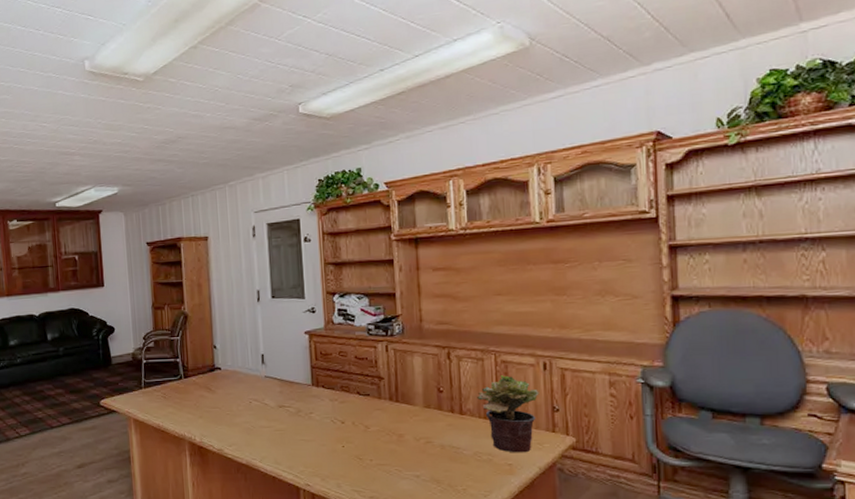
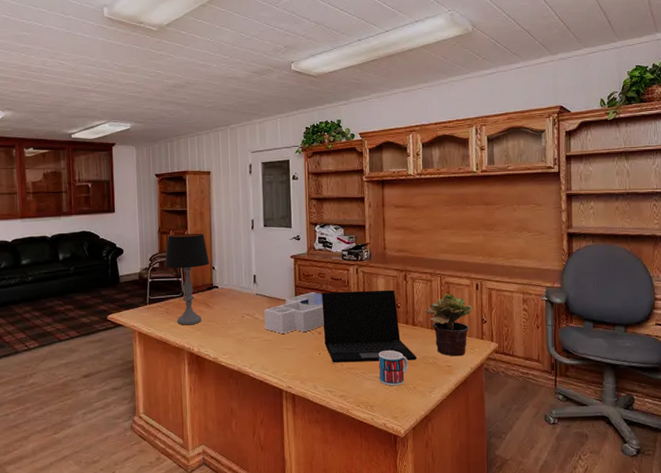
table lamp: none [160,307,211,412] -> present [164,233,210,325]
desk organizer: none [275,374,347,422] -> present [264,292,324,334]
laptop: none [342,370,467,458] -> present [321,290,417,363]
mug: none [417,444,456,487] -> present [379,350,409,386]

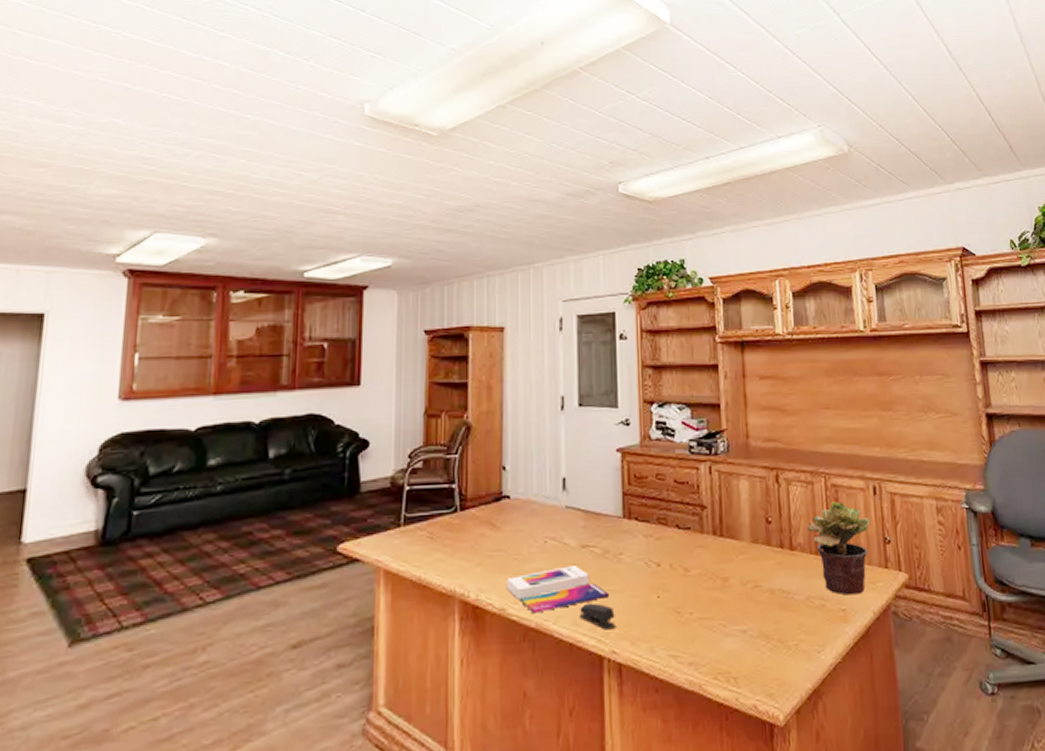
table lamp: present [164,233,210,325] -> none [431,416,499,558]
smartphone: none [217,332,287,362] -> present [506,565,610,614]
desk organizer: present [264,292,324,334] -> none [577,502,664,567]
stapler: none [266,356,290,373] -> present [579,602,615,630]
laptop: present [321,290,417,363] -> none [659,497,798,611]
mug: present [379,350,409,386] -> none [744,588,787,645]

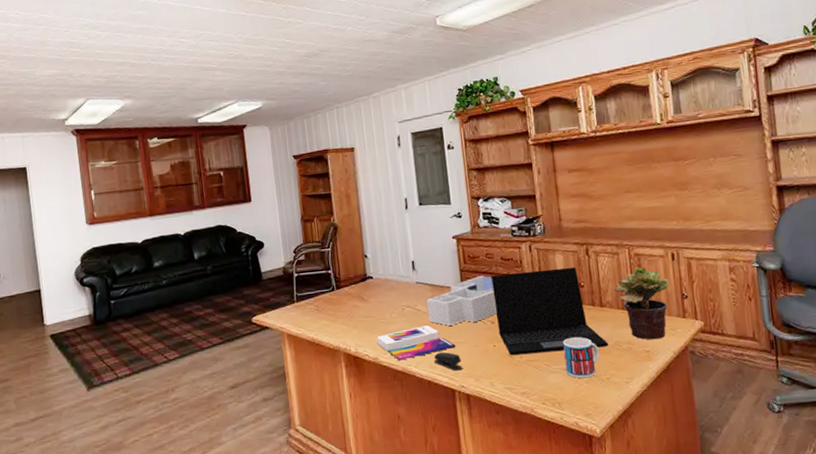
desk organizer: none [577,502,664,567] -> present [427,276,497,326]
laptop: none [659,497,798,611] -> present [490,267,608,356]
mug: none [744,588,787,645] -> present [563,337,600,379]

